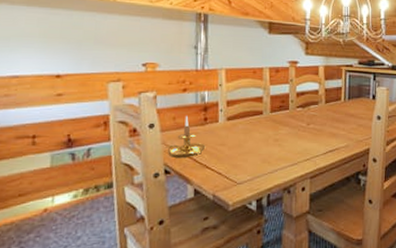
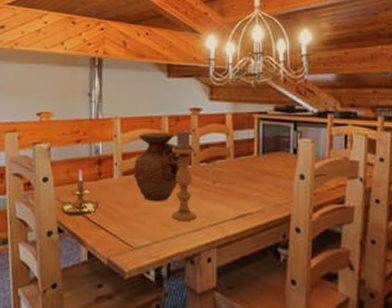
vase: none [237,82,279,143] -> present [133,132,180,202]
candle holder: none [272,80,293,157] -> present [172,130,196,221]

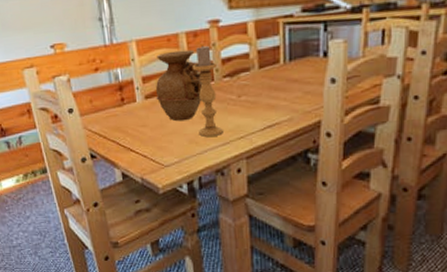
candle holder: present [58,170,100,215] -> none [86,98,127,142]

